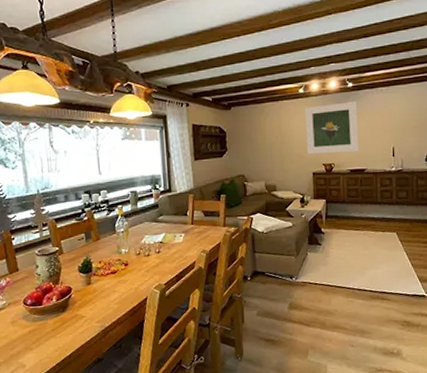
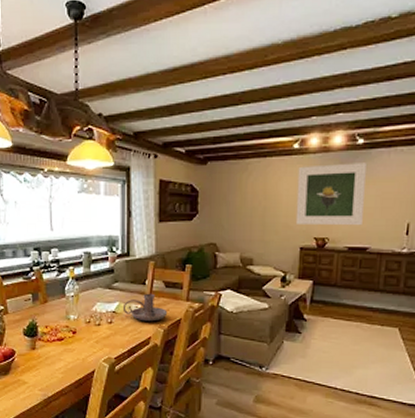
candle holder: none [168,222,209,248] -> present [122,293,168,322]

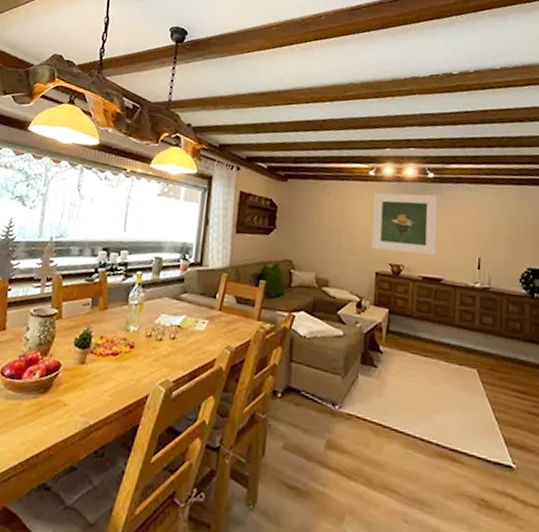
candle holder: present [122,293,168,322] -> none [188,308,237,341]

